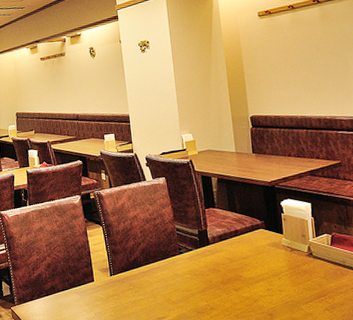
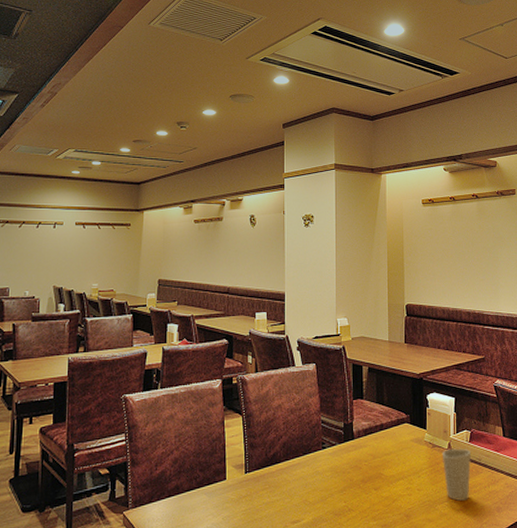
cup: none [301,252,336,301] -> present [441,449,471,501]

